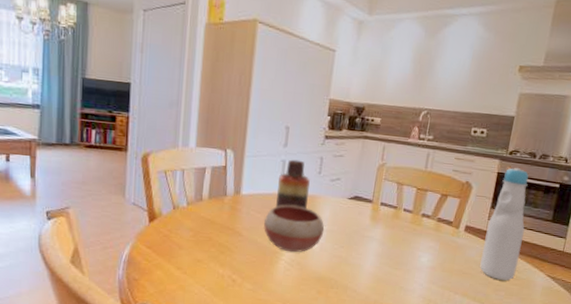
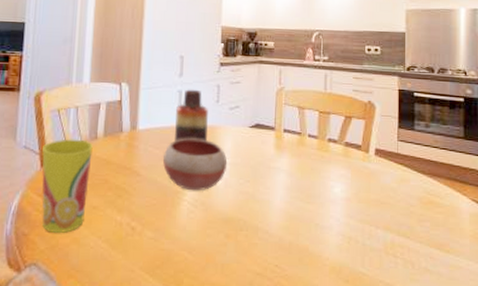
cup: none [149,198,198,281] -> present [41,139,93,234]
bottle: present [480,167,529,281] -> none [398,83,439,209]

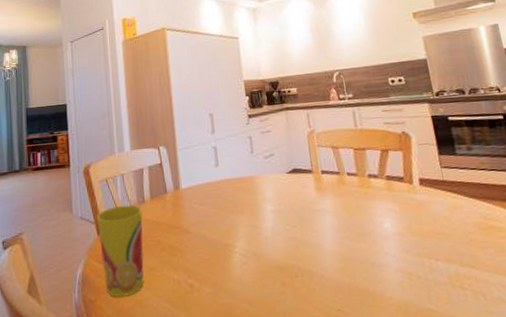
bowl: present [163,138,228,191] -> none [209,190,272,243]
vase: present [175,89,208,142] -> none [214,143,248,196]

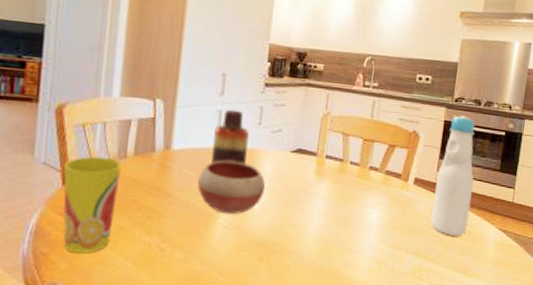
bowl: none [209,190,272,243] -> present [198,160,266,215]
vase: none [214,143,248,196] -> present [211,109,249,165]
bottle: none [439,106,498,235] -> present [431,115,475,236]

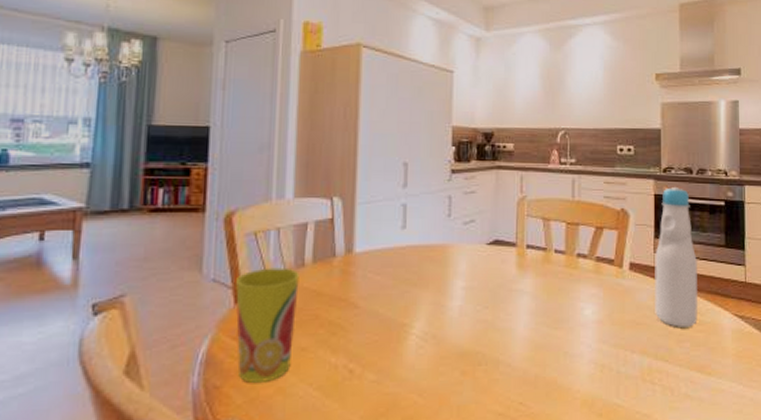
bowl: present [198,160,266,215] -> none [386,260,462,323]
vase: present [211,109,249,165] -> none [399,202,438,265]

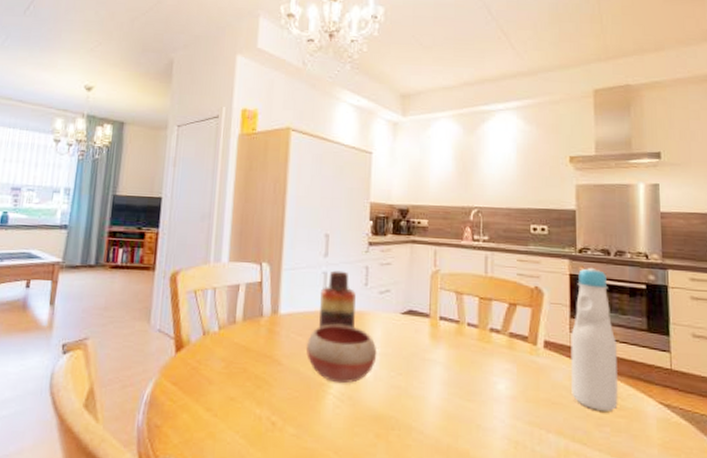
cup: present [235,267,299,384] -> none [176,322,231,427]
bowl: none [386,260,462,323] -> present [307,324,377,384]
vase: none [399,202,438,265] -> present [319,270,356,329]

